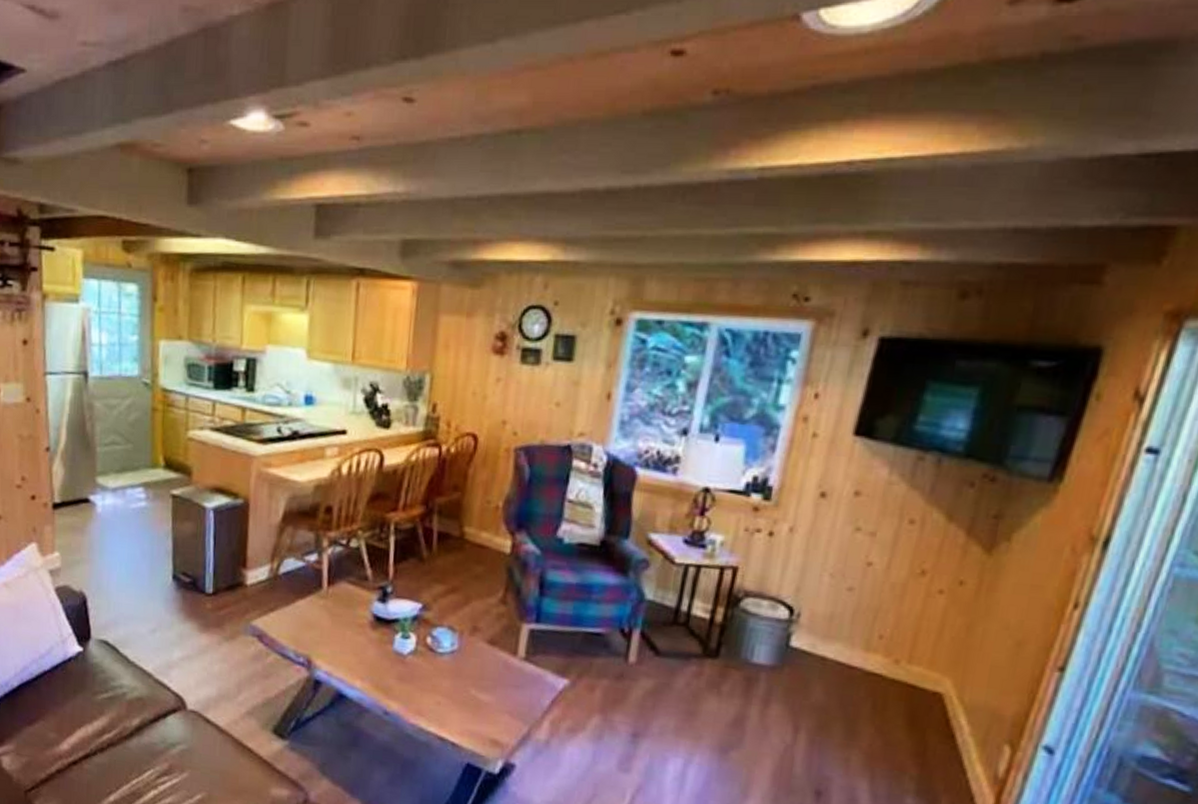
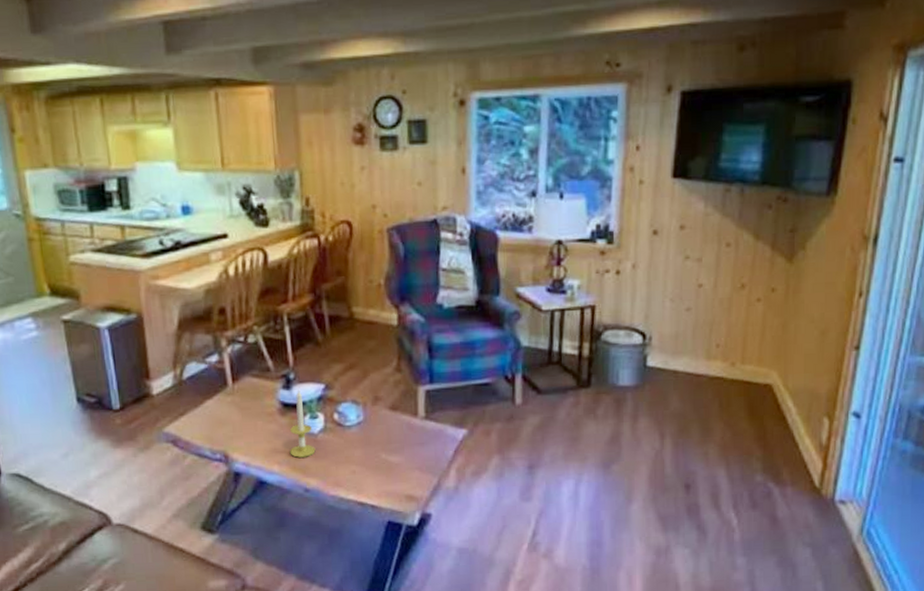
candle: none [374,605,402,678] -> present [289,390,316,458]

